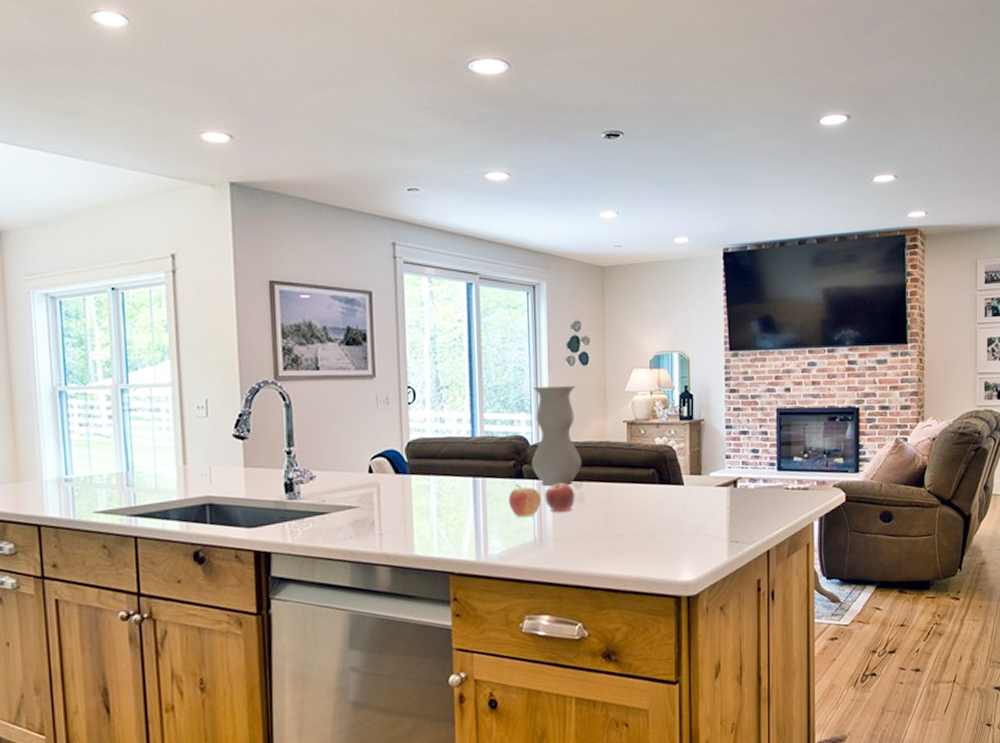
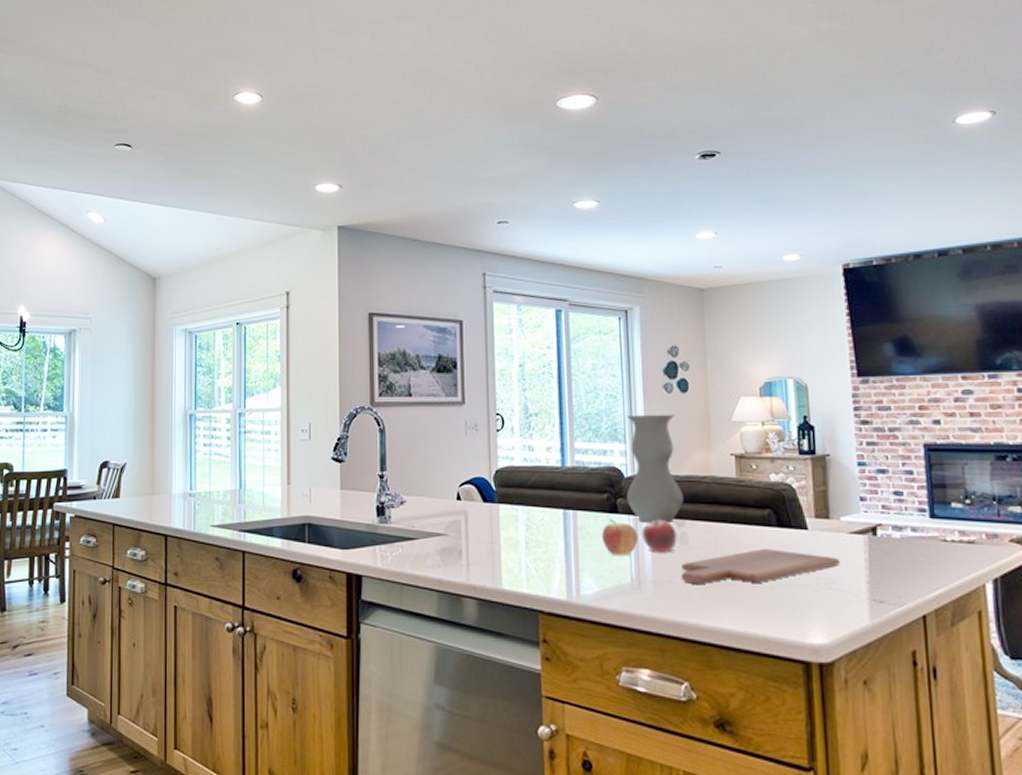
cutting board: none [577,502,708,538] -> present [681,548,841,584]

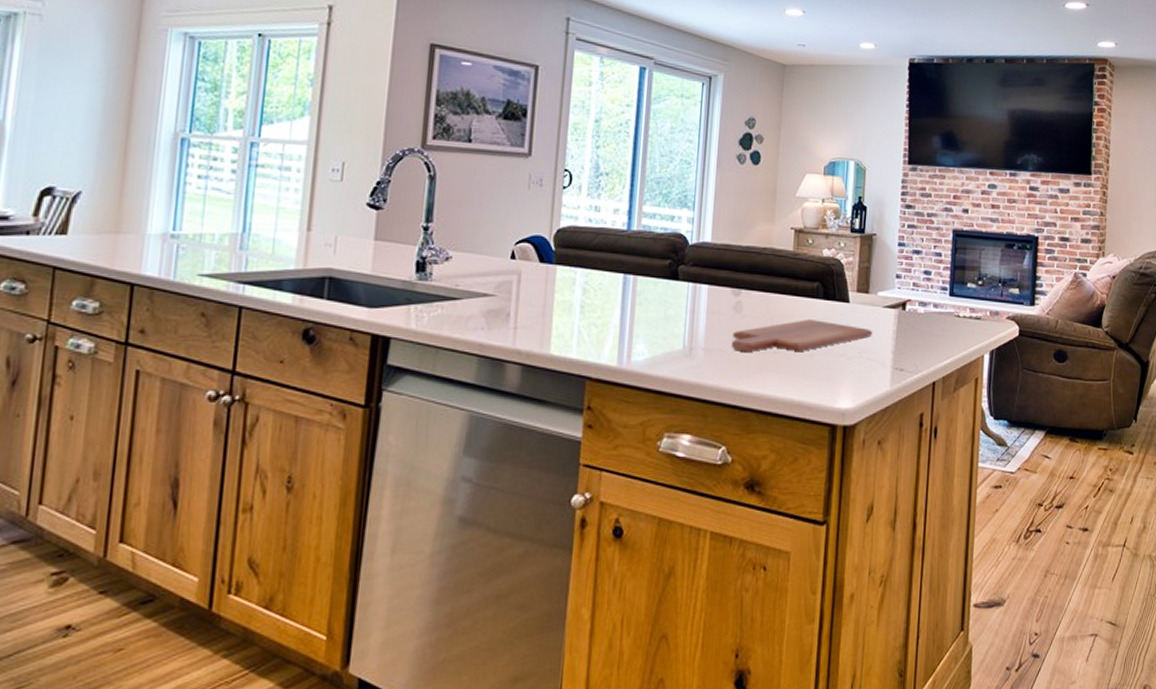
fruit: present [602,519,638,555] -> none [660,286,695,322]
vase: present [626,414,684,524] -> none [688,182,745,292]
fruit: present [642,519,677,552] -> none [699,288,733,320]

